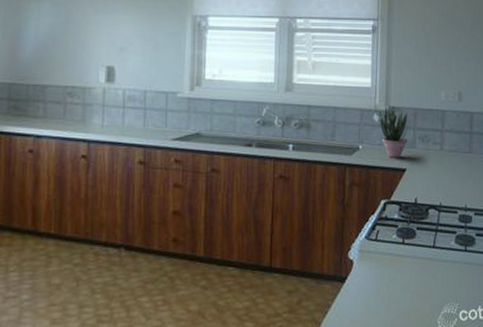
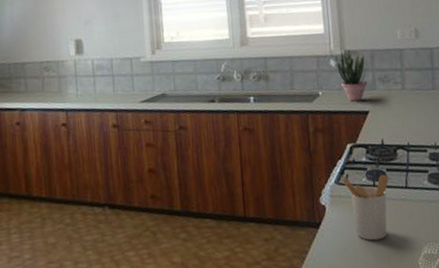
utensil holder: none [373,232,418,298] -> present [342,174,389,241]

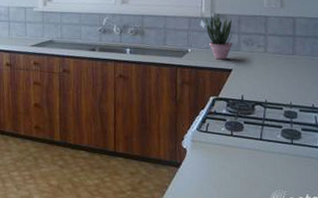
utensil holder: present [342,174,389,241] -> none [203,126,246,183]

